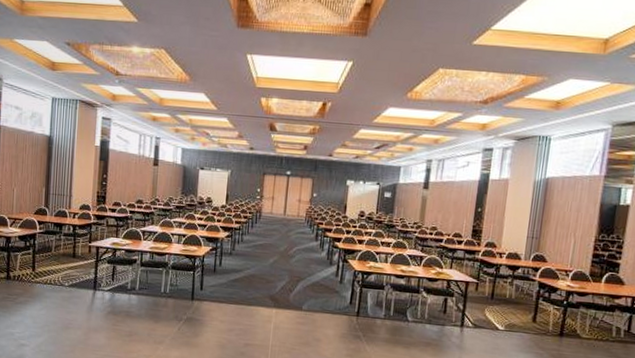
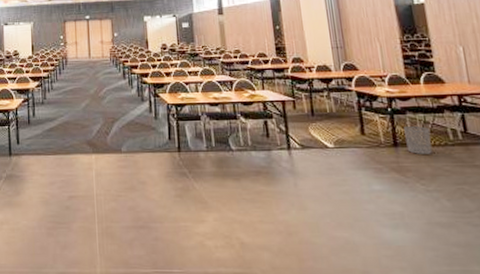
waste bin: none [571,319,597,347] -> present [403,125,432,154]

